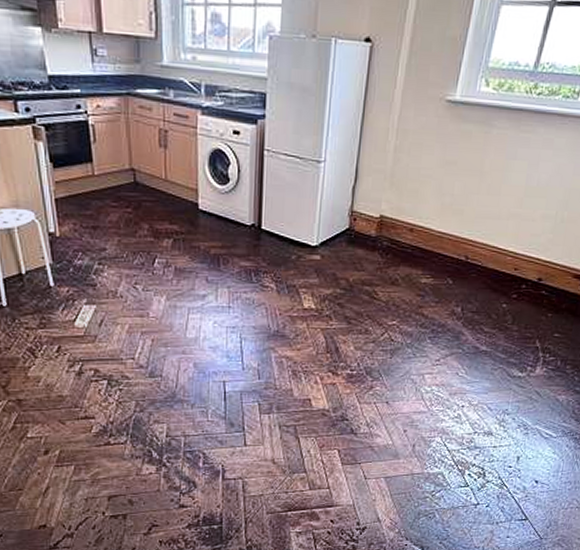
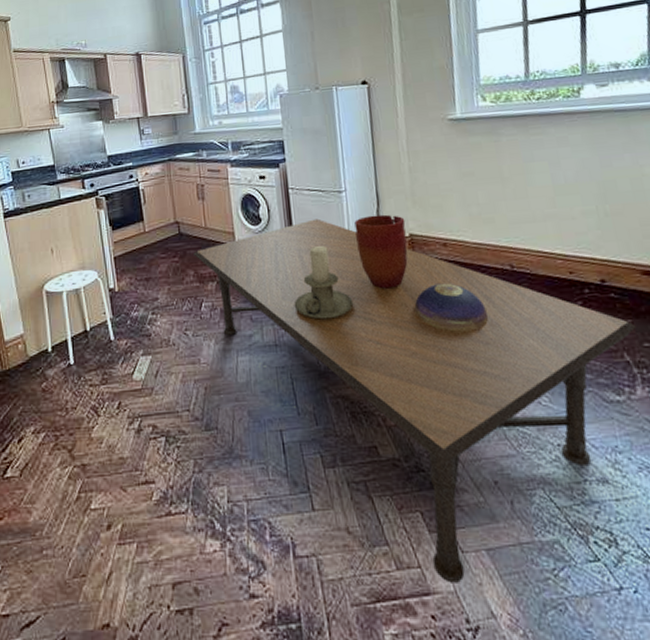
dining table: none [150,186,554,499] -> present [193,218,637,583]
candle holder: none [252,216,313,288] -> present [294,246,354,320]
vase: none [326,191,379,265] -> present [354,214,408,289]
decorative bowl: none [369,265,435,311] -> present [414,283,489,332]

